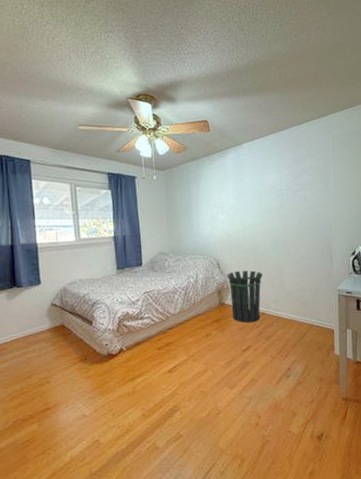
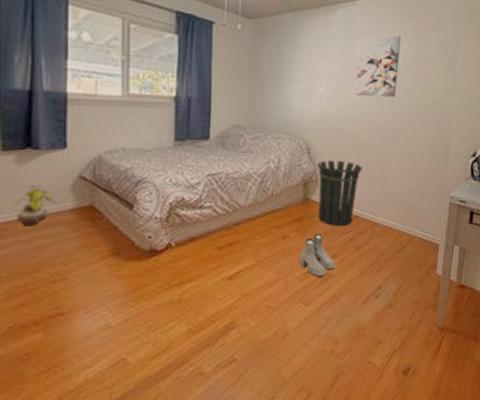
potted plant: none [9,313,37,345] -> present [15,184,55,227]
boots: none [222,330,250,365] -> present [300,233,335,278]
wall art: none [247,166,283,218] -> present [355,35,402,98]

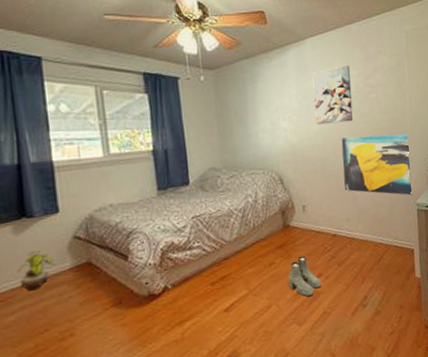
waste bin: present [317,160,362,227] -> none [291,185,333,248]
wall art: none [374,114,453,187] -> present [341,134,413,196]

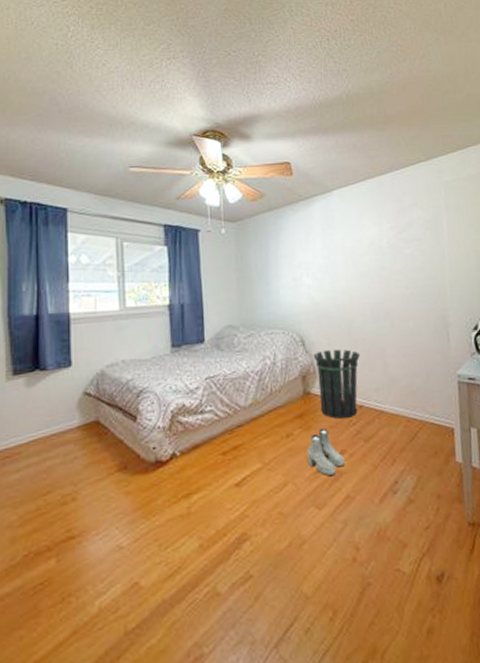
potted plant: present [17,249,55,291] -> none [26,404,63,449]
waste bin: none [291,185,333,248] -> present [313,349,360,420]
wall art: present [312,65,353,125] -> none [339,218,384,282]
wall art: present [341,134,413,196] -> none [370,294,453,365]

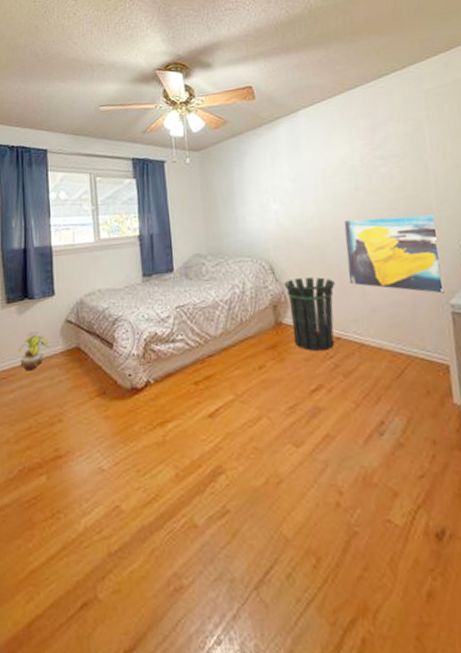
potted plant: none [26,404,63,449] -> present [18,331,49,371]
boots: present [307,428,345,477] -> none [281,360,323,412]
wall art: none [370,294,453,365] -> present [344,215,445,294]

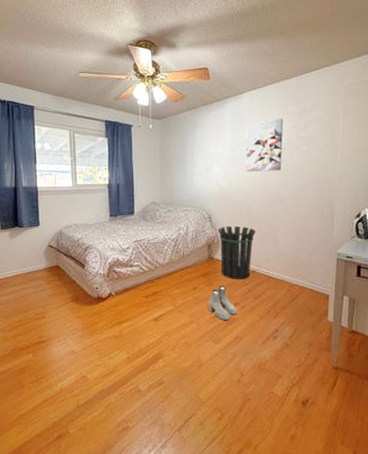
potted plant: present [18,331,49,371] -> none [11,251,35,281]
boots: none [281,360,323,412] -> present [209,285,237,321]
wall art: none [307,136,358,206] -> present [246,118,284,172]
wall art: present [344,215,445,294] -> none [266,185,336,245]

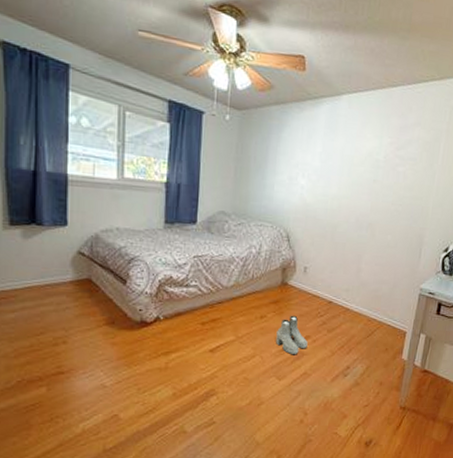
waste bin: present [218,225,256,280] -> none [294,248,338,311]
wall art: present [246,118,284,172] -> none [335,131,384,192]

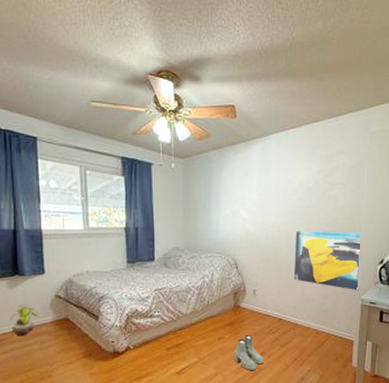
potted plant: none [21,257,57,295] -> present [9,303,39,336]
wall art: none [349,207,428,279] -> present [293,231,361,291]

